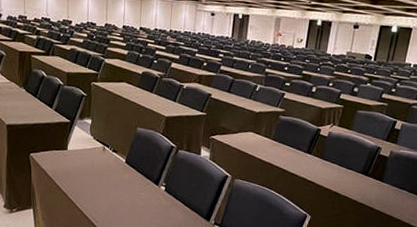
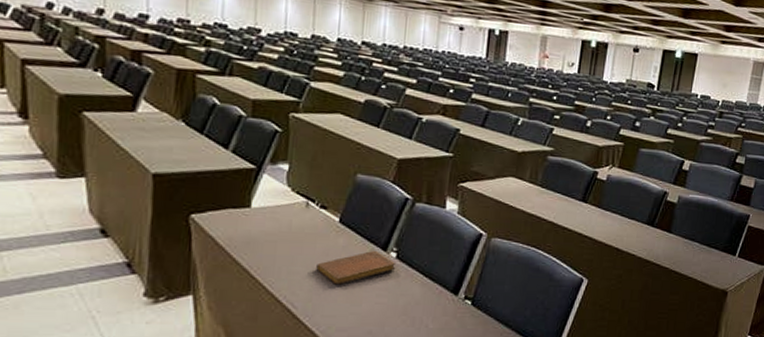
notebook: none [110,184,165,208] -> present [316,250,396,285]

